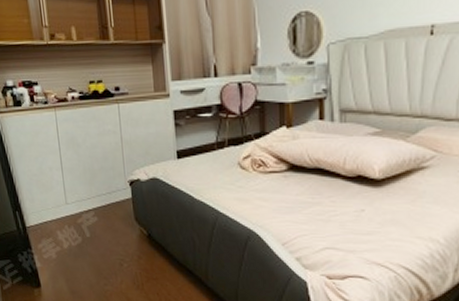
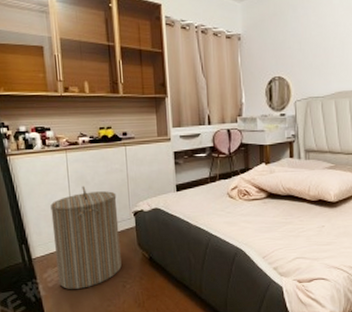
laundry hamper: none [41,149,118,263] -> present [50,186,122,289]

